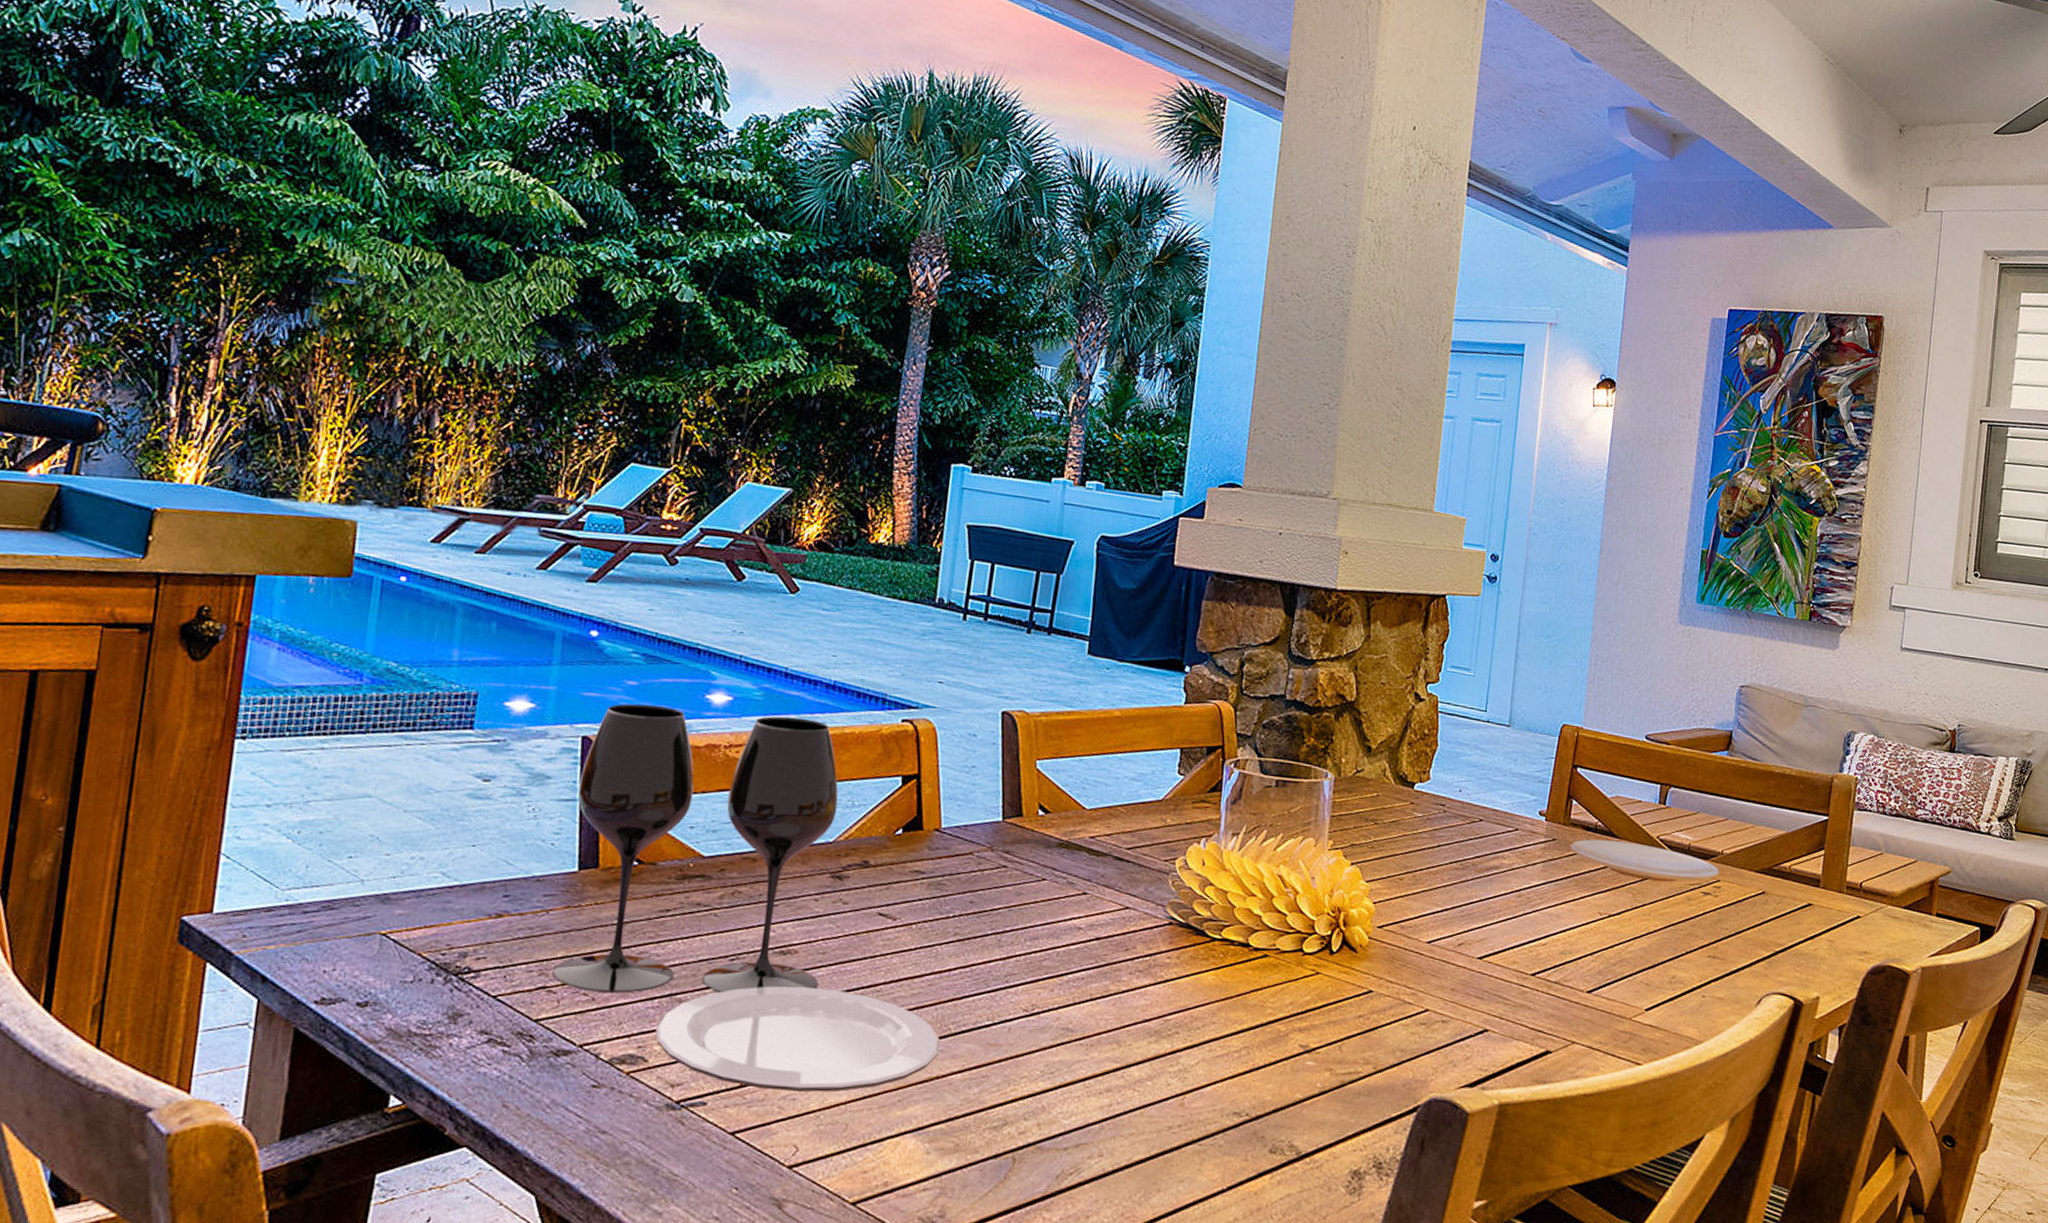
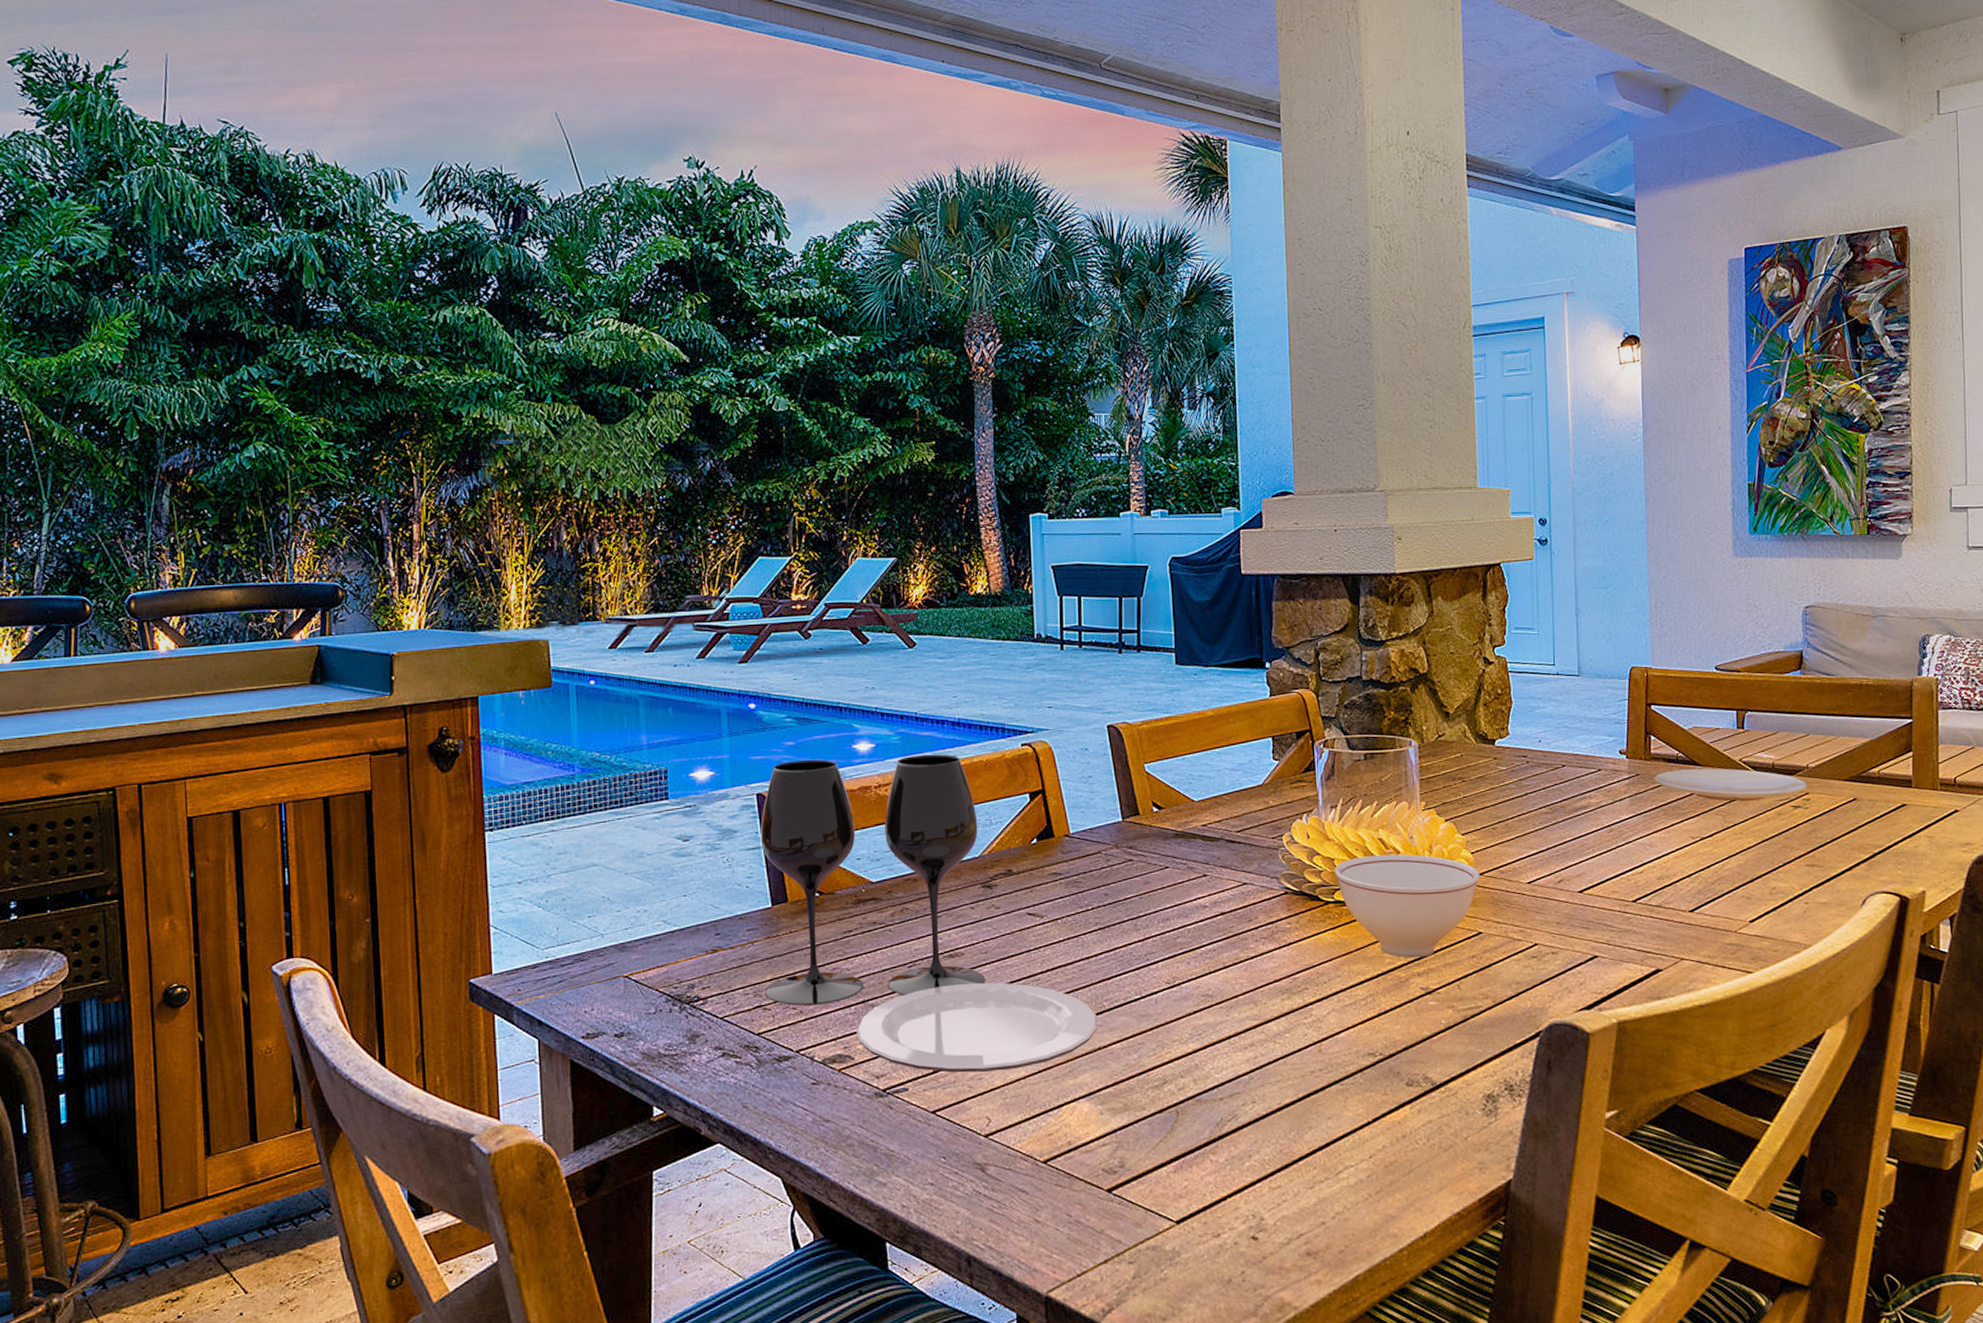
bowl: none [1226,892,1380,1012] -> present [1335,854,1481,958]

